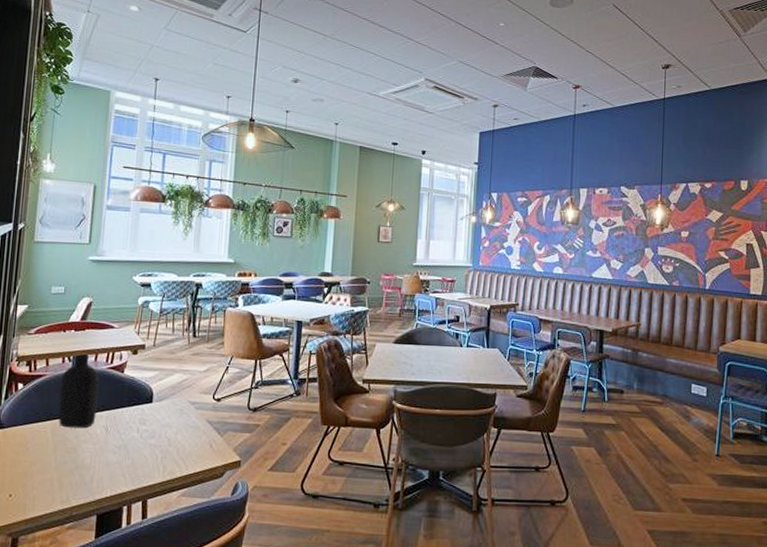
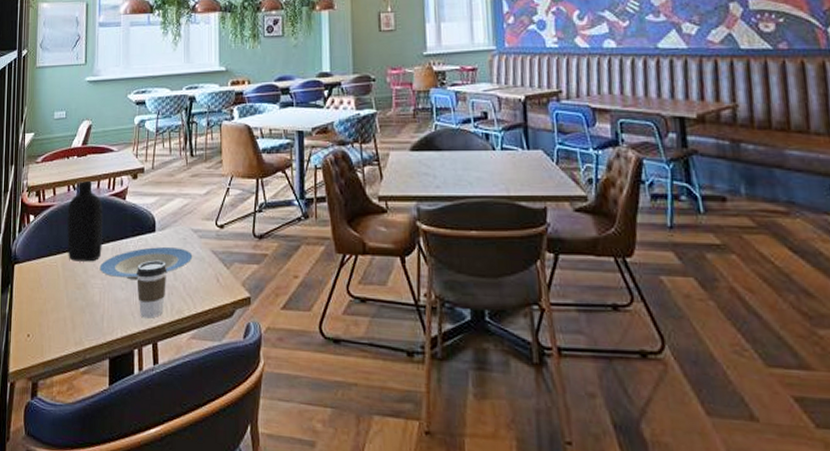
plate: none [92,416,188,446] -> present [99,247,193,281]
coffee cup: none [130,427,163,479] -> present [137,260,168,319]

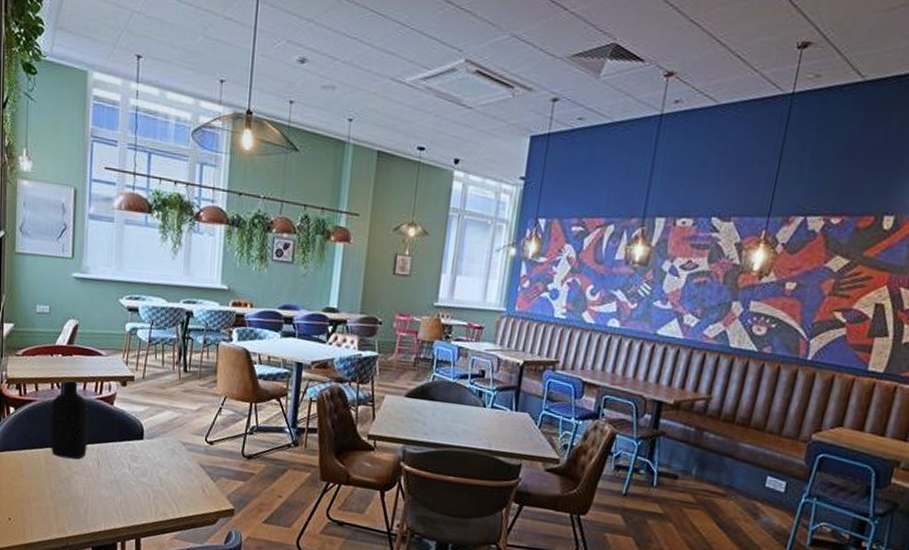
plate: present [99,247,193,281] -> none [84,453,180,482]
coffee cup: present [137,260,168,319] -> none [122,465,154,517]

